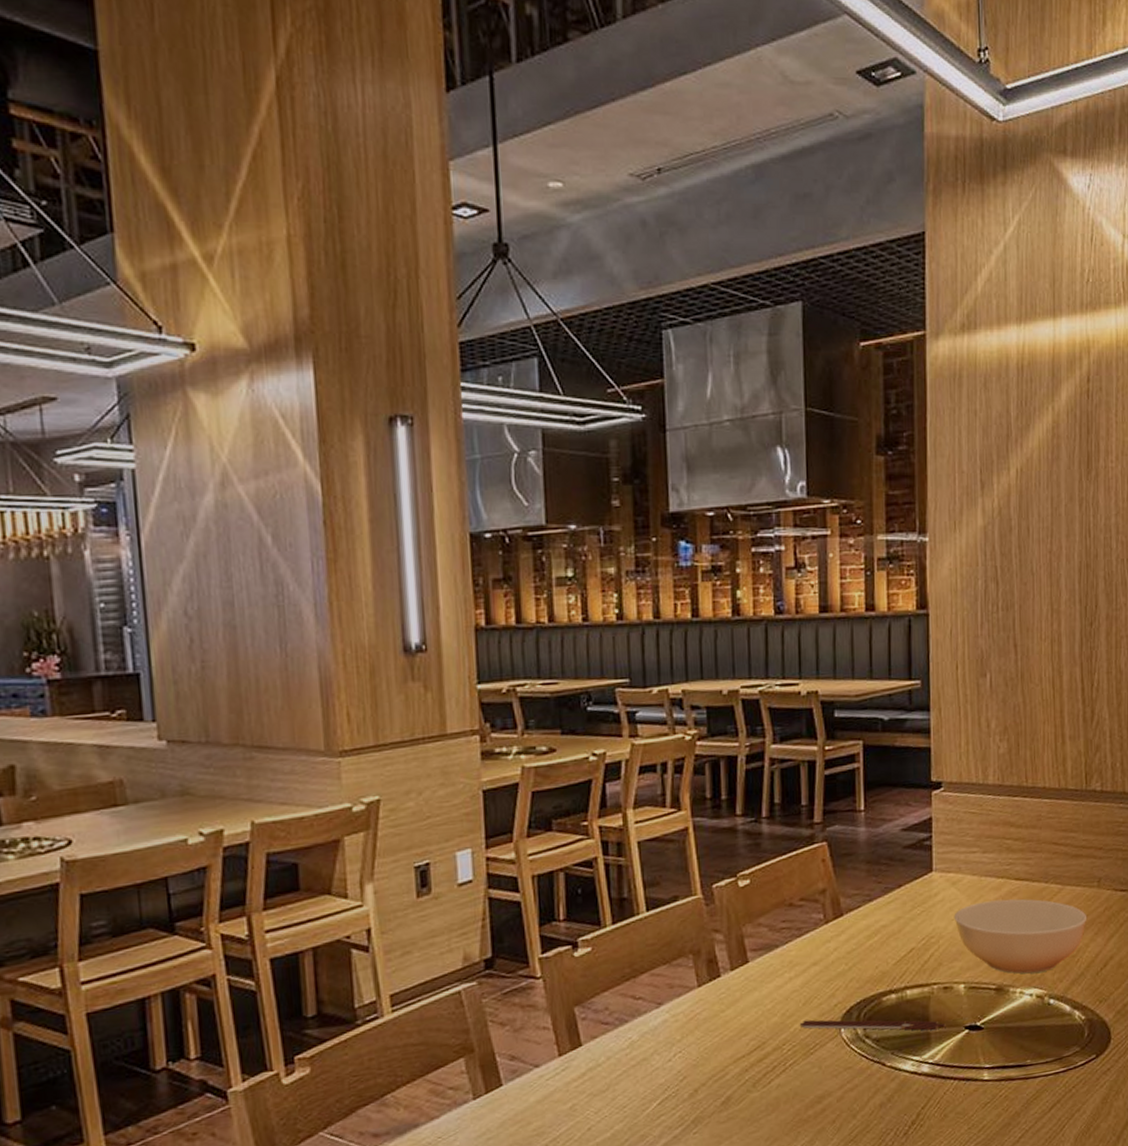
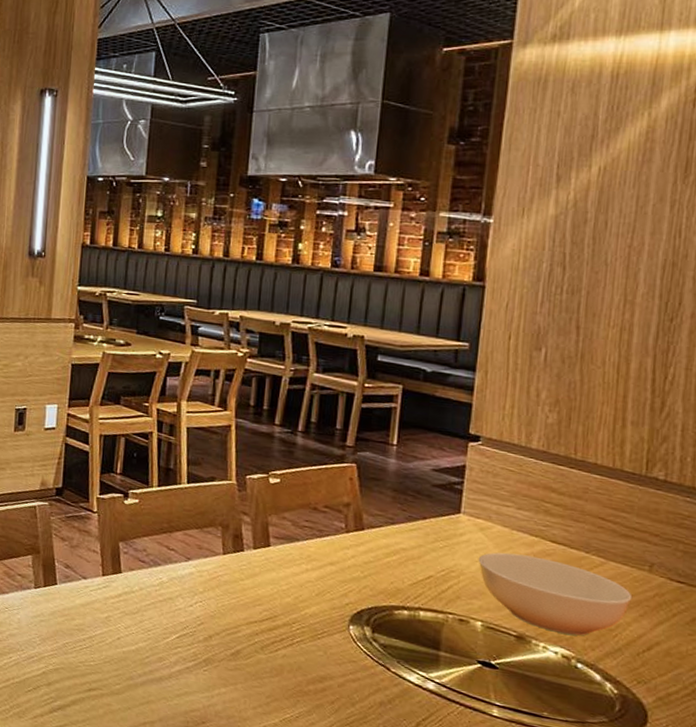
chopsticks: present [799,1019,946,1031] -> none [310,608,458,656]

